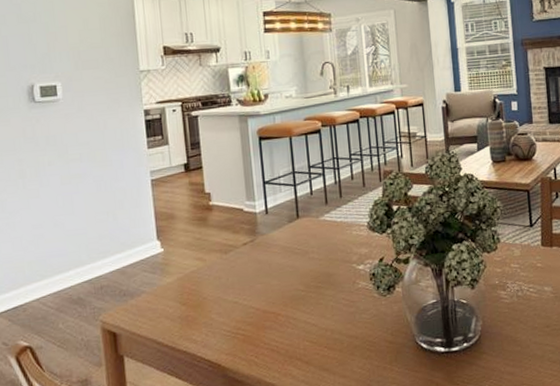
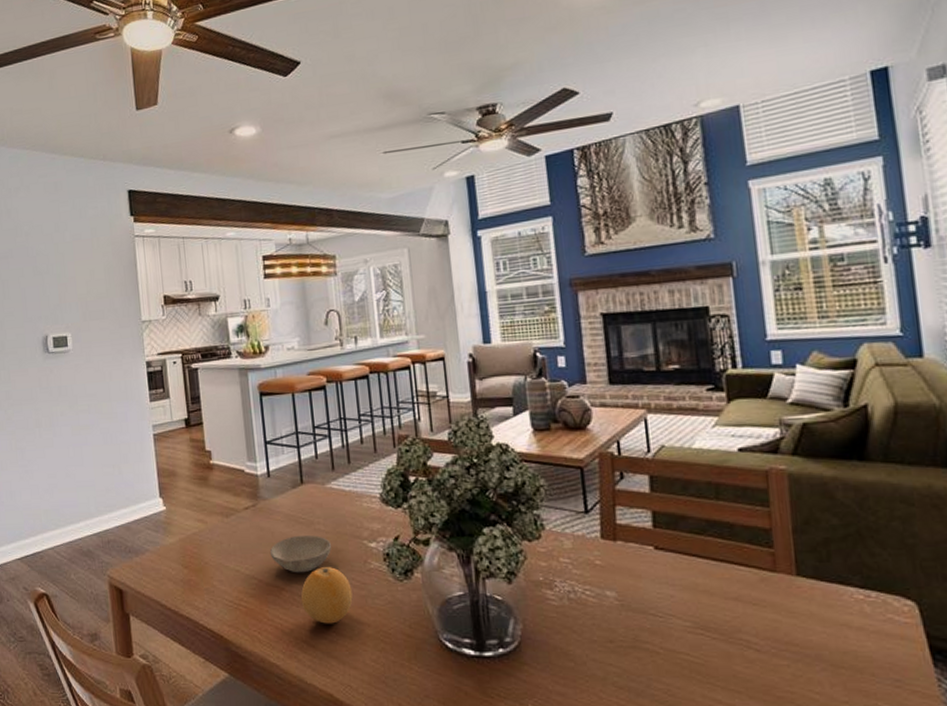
bowl: none [266,263,324,299] -> present [269,535,331,573]
fruit: none [295,290,343,341] -> present [300,567,353,624]

